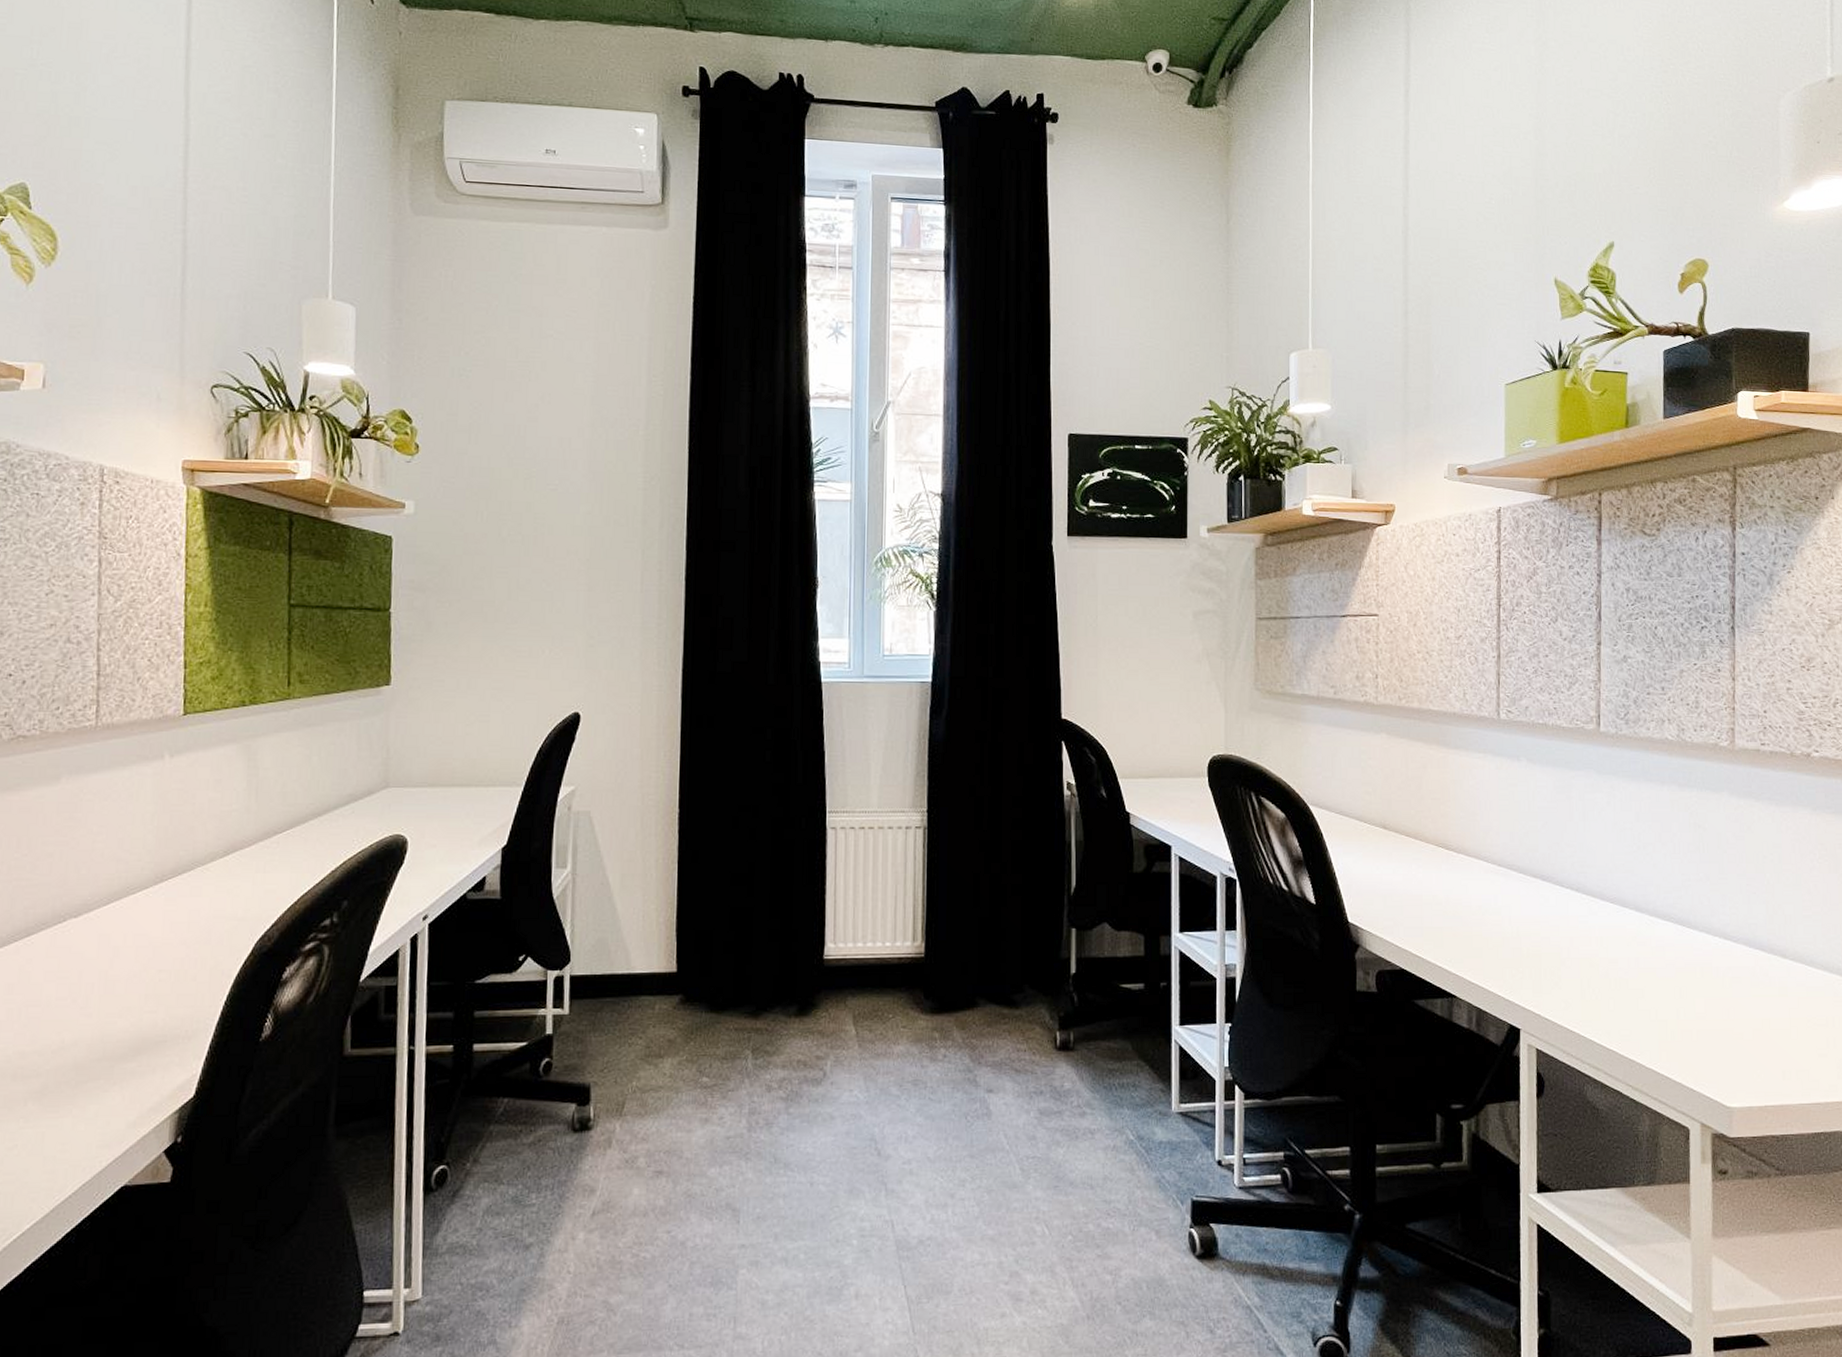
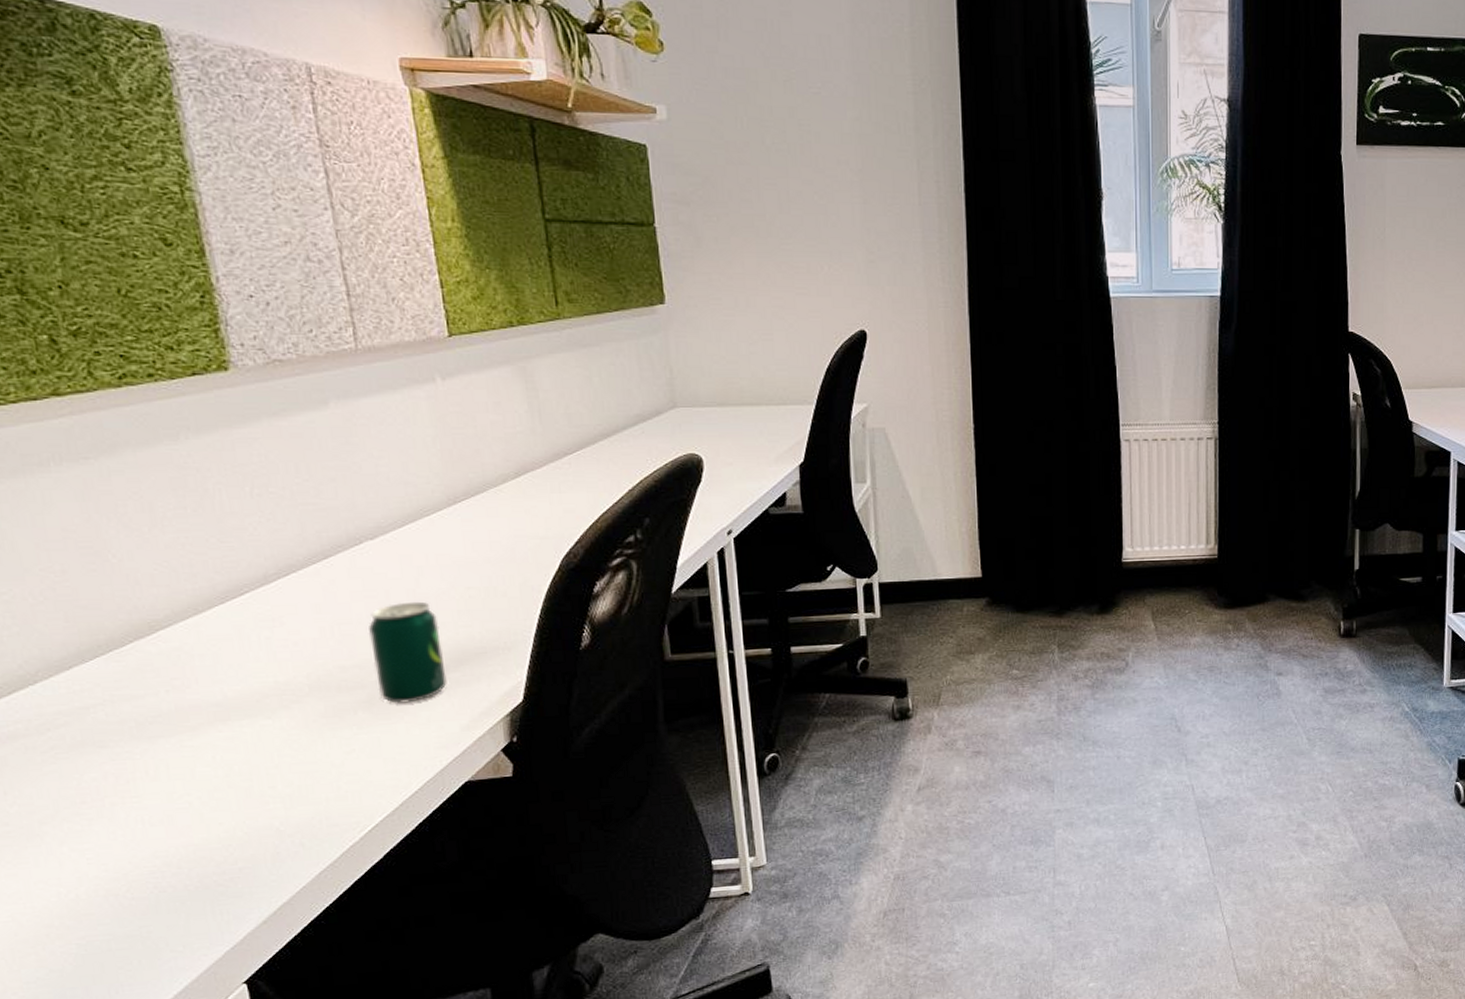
beverage can: none [52,984,125,1095] -> present [368,601,447,703]

